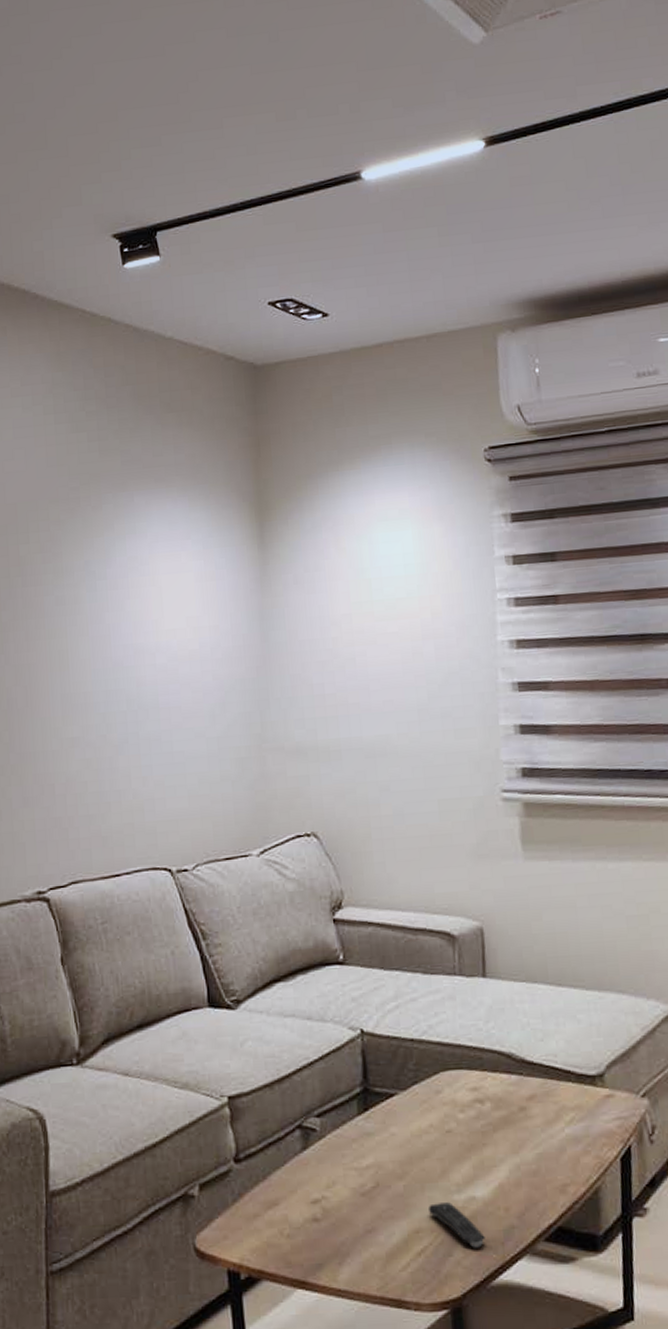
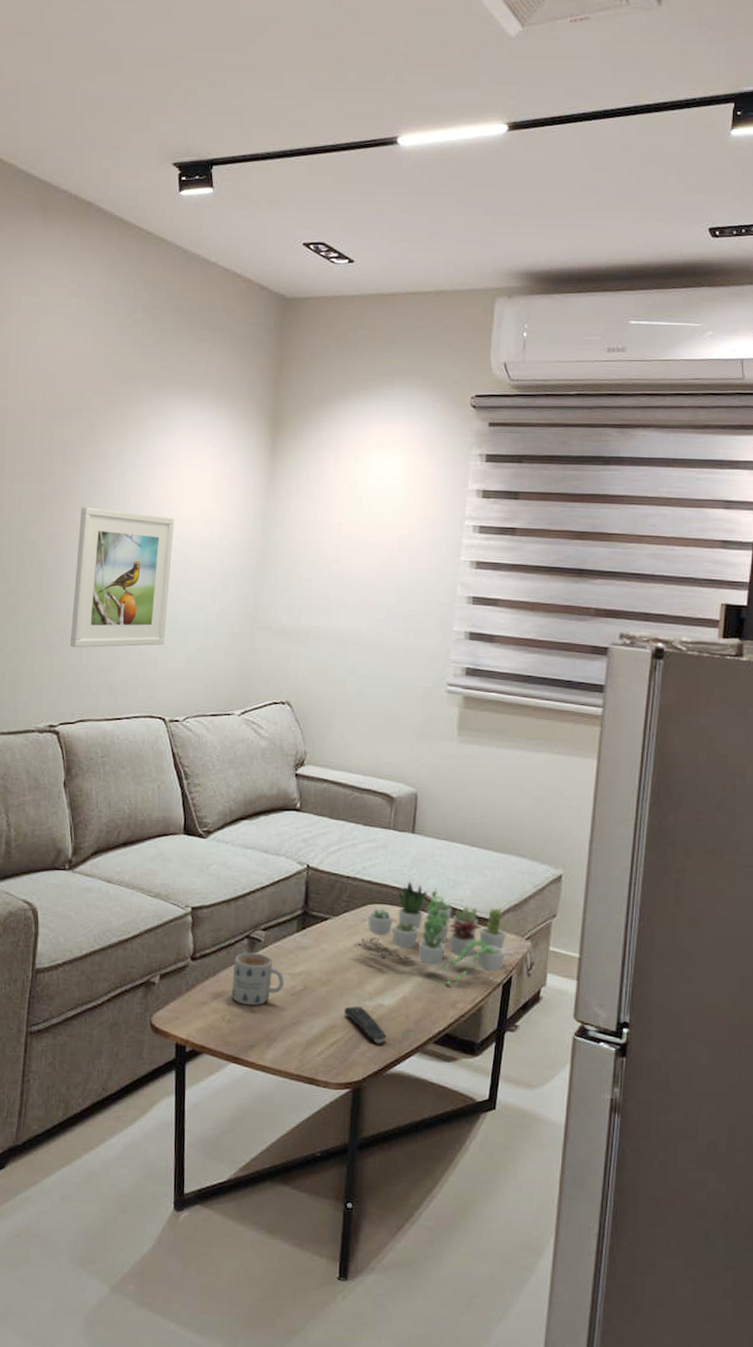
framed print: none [48,630,161,797] -> present [71,507,174,648]
mug: none [286,1145,351,1214] -> present [232,952,285,1006]
succulent plant: none [430,1037,619,1166] -> present [354,881,507,986]

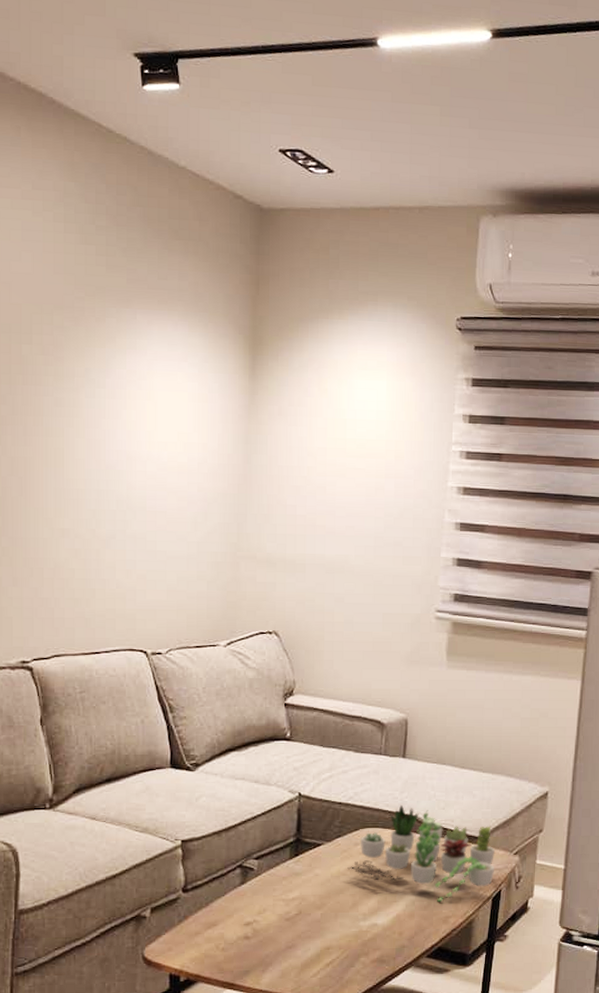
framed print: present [71,507,174,648] -> none [41,430,149,580]
mug: present [232,952,285,1006] -> none [225,881,279,933]
remote control: present [344,1006,387,1044] -> none [339,927,381,961]

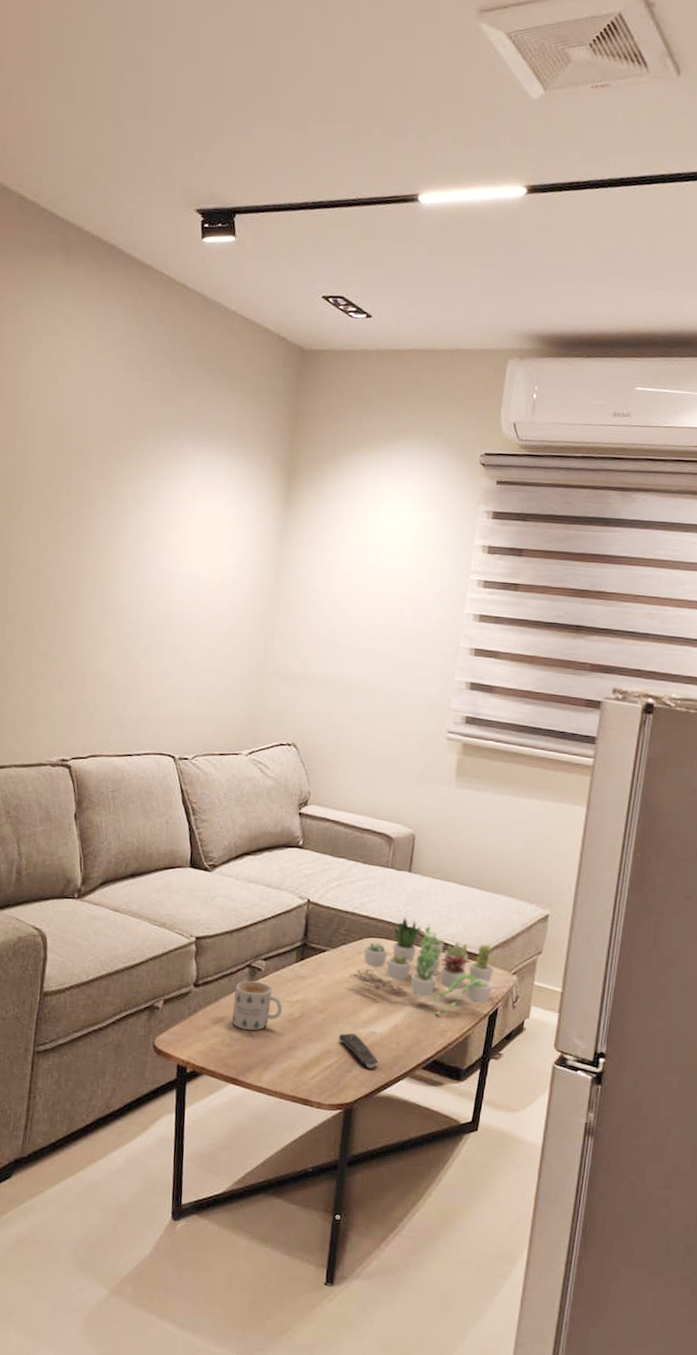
mug: none [225,881,279,933] -> present [232,980,283,1031]
remote control: none [339,927,381,961] -> present [339,1033,378,1069]

